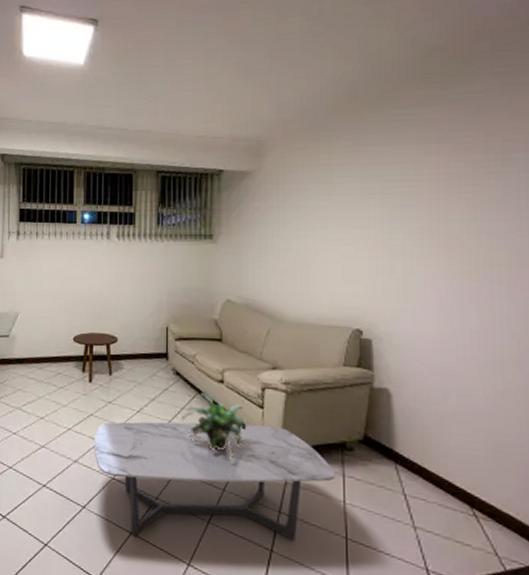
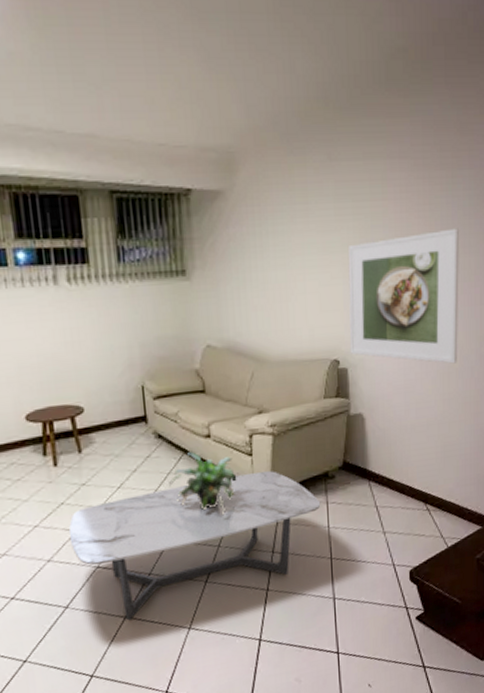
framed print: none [374,210,515,353] -> present [348,228,459,364]

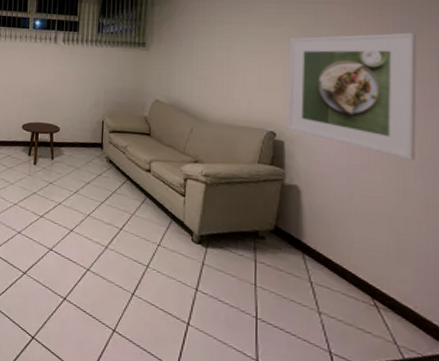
coffee table: present [68,470,321,621] -> none [35,200,249,317]
potted plant: present [169,451,237,517] -> none [113,179,170,242]

